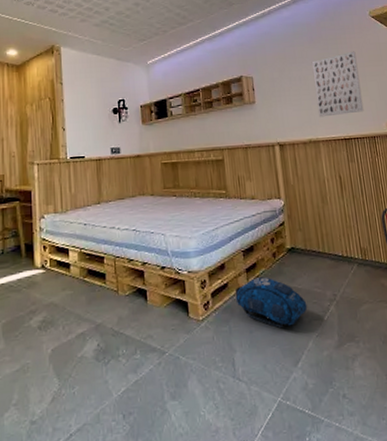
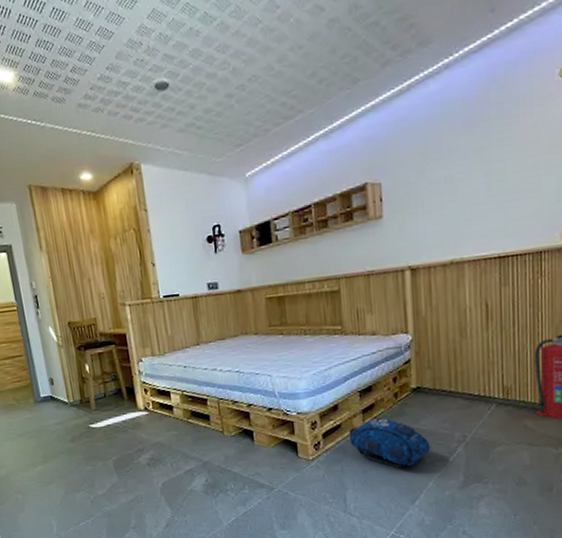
wall art: present [311,51,364,117] -> none [463,133,531,231]

